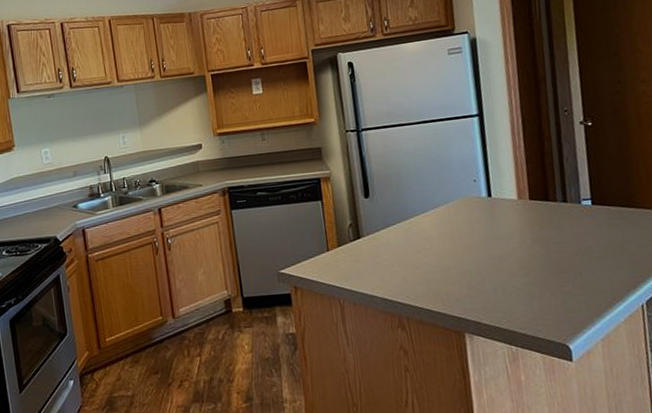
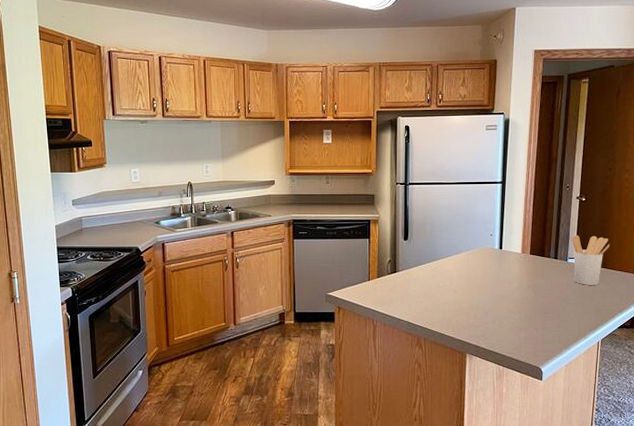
utensil holder: none [581,167,637,233] -> present [571,235,610,285]

